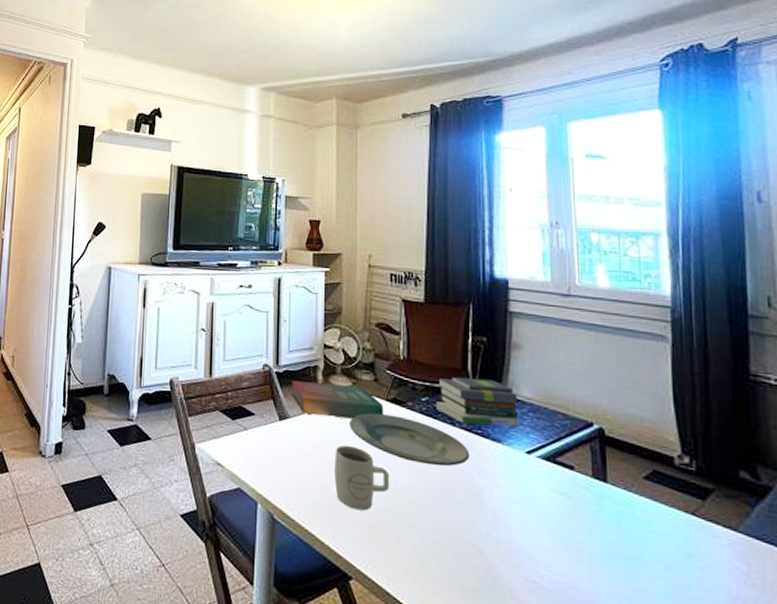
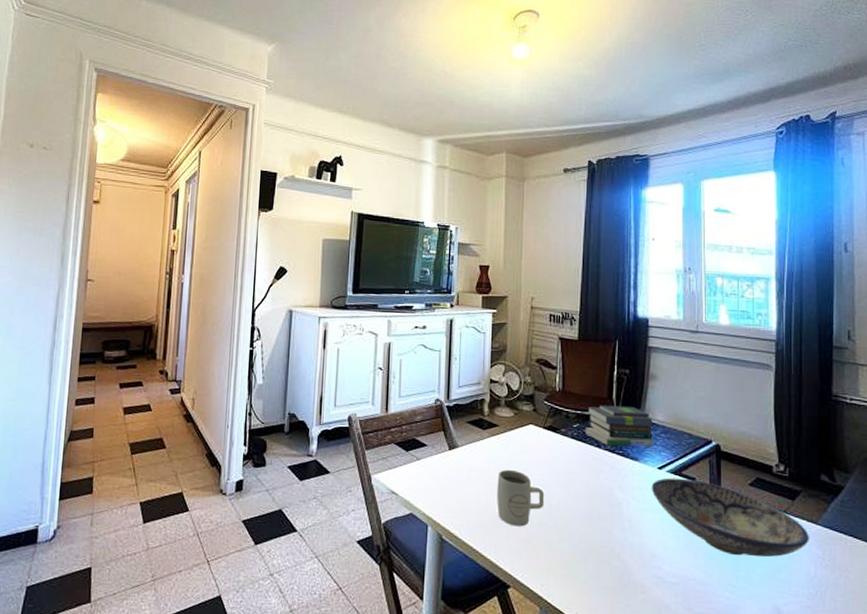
book: present [292,380,384,419] -> none [461,413,541,446]
plate: present [350,413,470,466] -> none [511,440,612,484]
bowl: none [518,464,728,569] -> present [651,477,809,558]

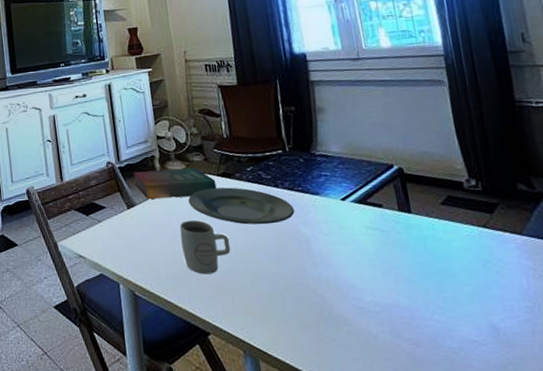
book: none [461,413,541,446] -> present [134,167,217,200]
plate: none [511,440,612,484] -> present [188,187,295,225]
books: present [585,405,654,447] -> none [259,142,333,185]
bowl: present [651,477,809,558] -> none [337,206,517,278]

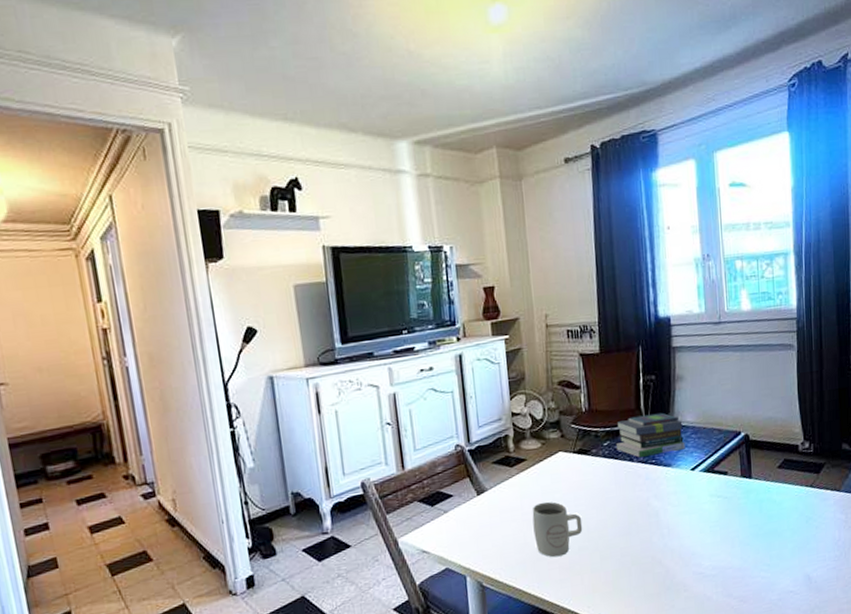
book: present [134,167,217,200] -> none [485,445,572,484]
plate: present [188,187,295,225] -> none [542,464,647,503]
books: none [259,142,333,185] -> present [615,412,686,459]

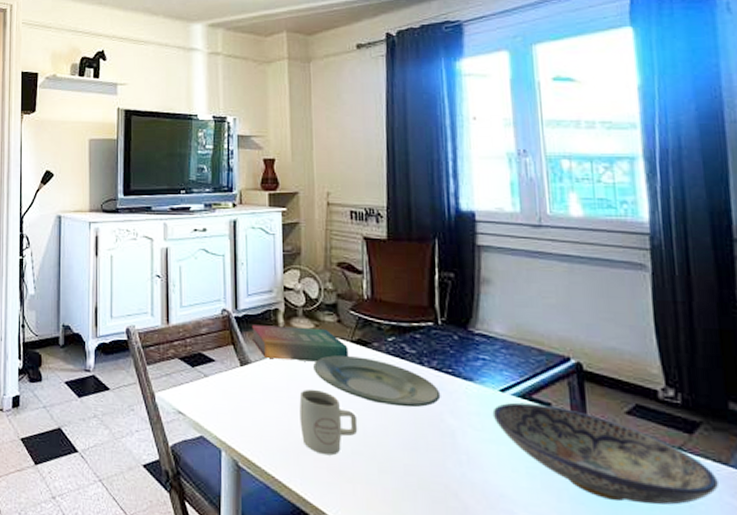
book: none [485,445,572,484] -> present [252,325,349,362]
plate: none [542,464,647,503] -> present [313,355,441,408]
books: present [615,412,686,459] -> none [402,314,493,365]
bowl: none [686,473,834,537] -> present [492,402,718,505]

